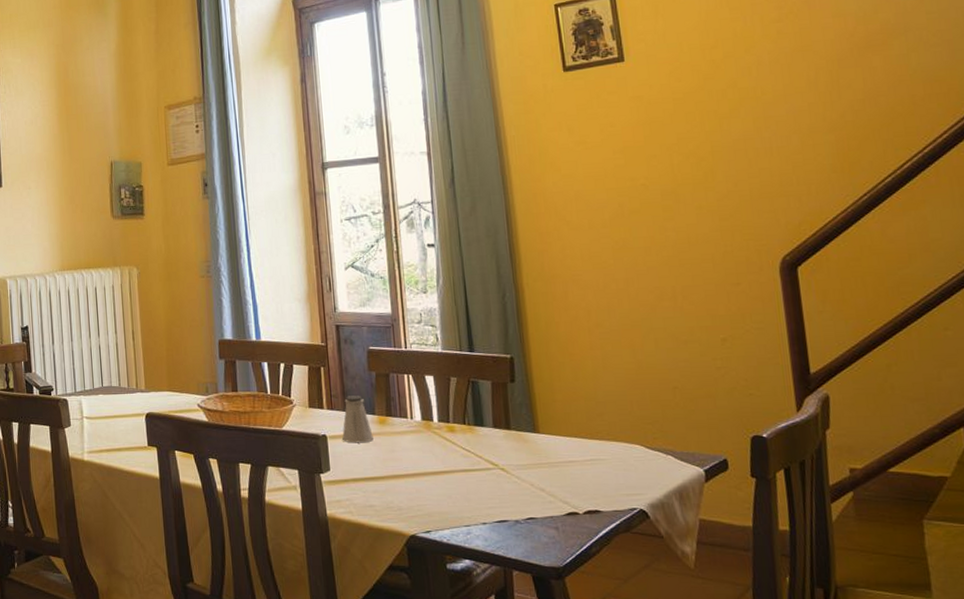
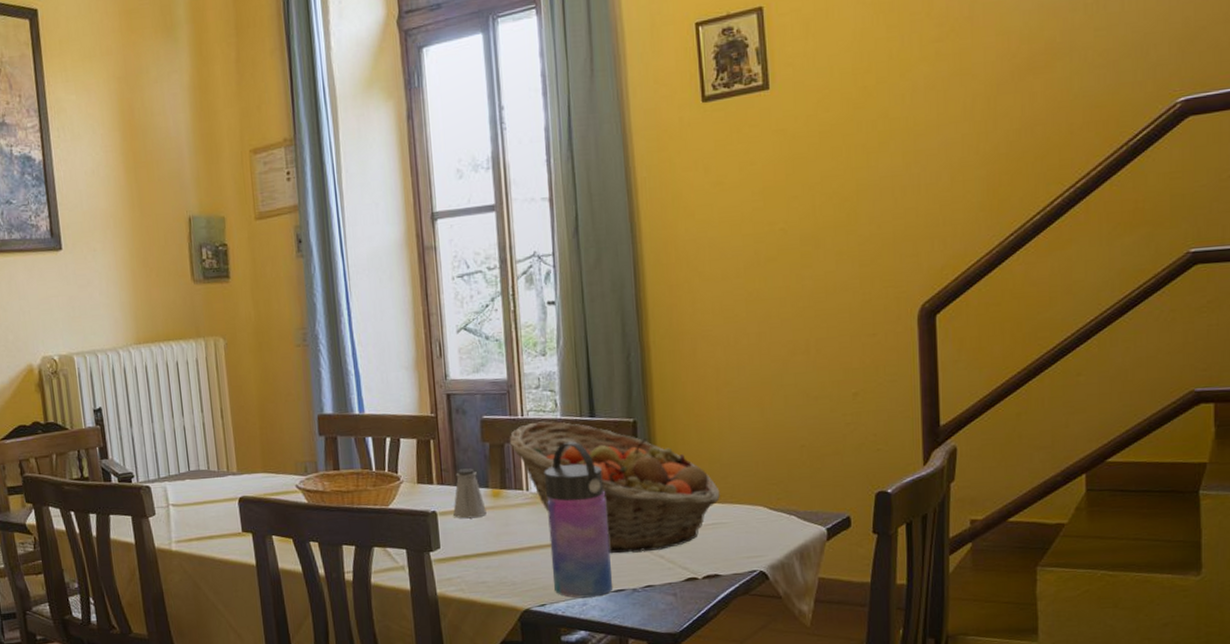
fruit basket: none [394,354,597,485] -> present [509,421,720,554]
water bottle: none [427,374,495,527] -> present [544,441,612,598]

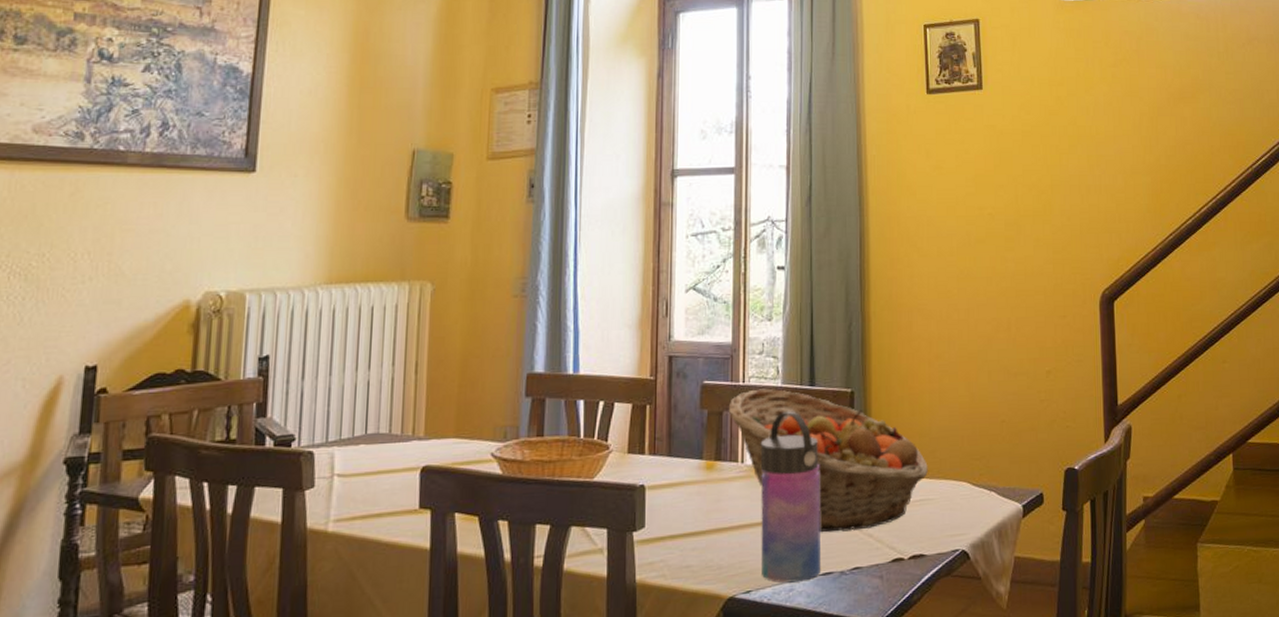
saltshaker: present [453,468,487,519] -> none [663,437,698,494]

